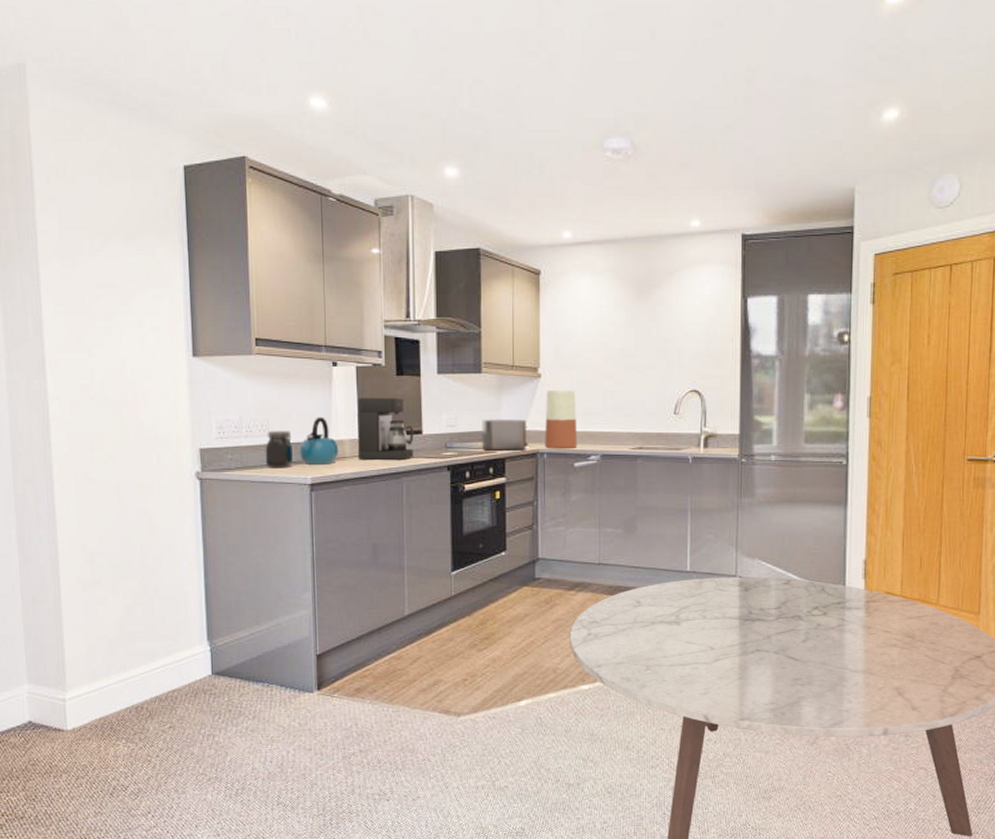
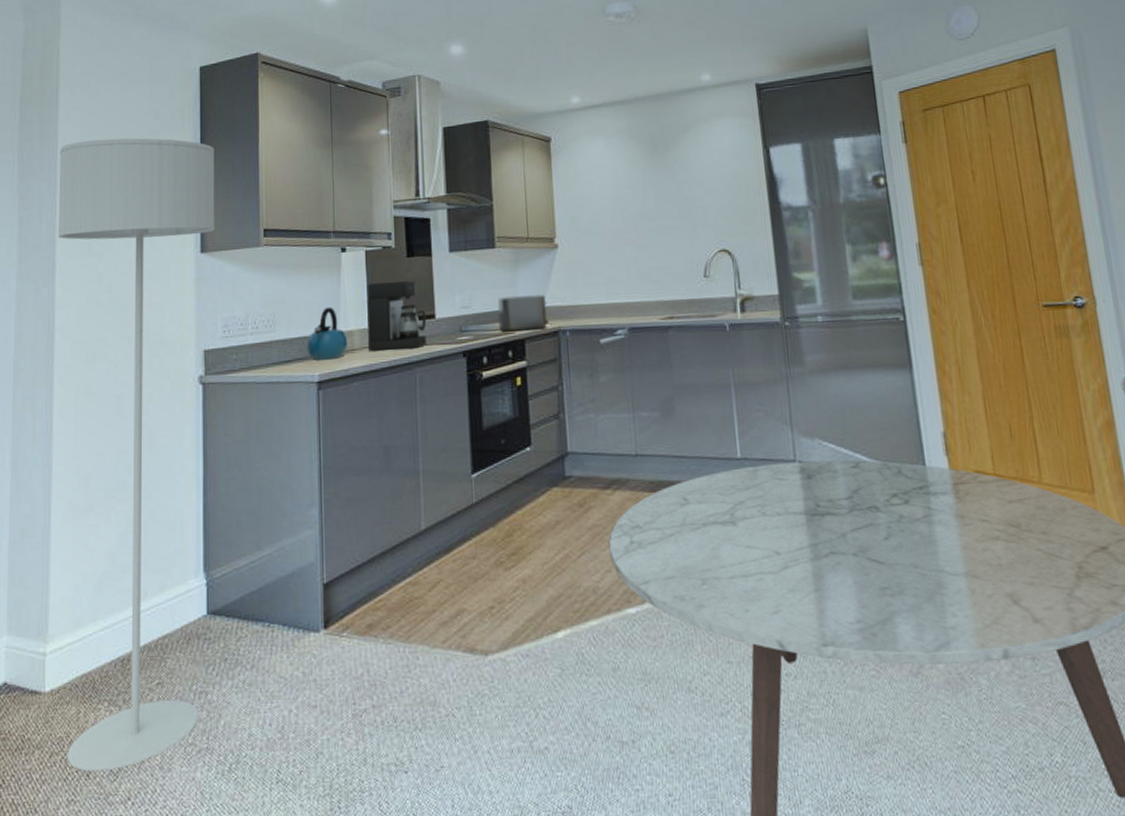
floor lamp: none [40,234,208,792] -> present [57,138,215,772]
jar: present [265,431,293,468] -> none [271,324,300,367]
vase: present [545,390,577,449] -> none [564,259,602,326]

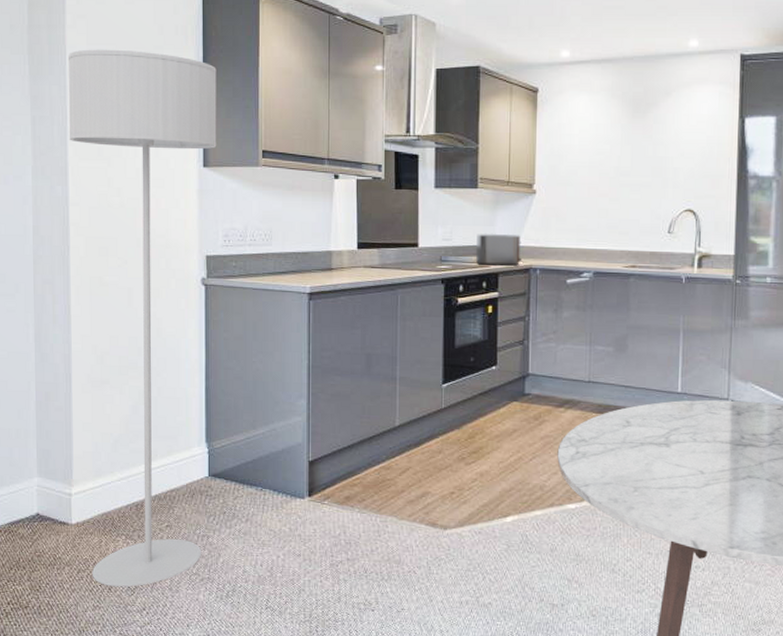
kettle: present [307,307,348,360] -> none [300,227,338,274]
coffee maker: present [367,281,427,352] -> none [355,210,410,273]

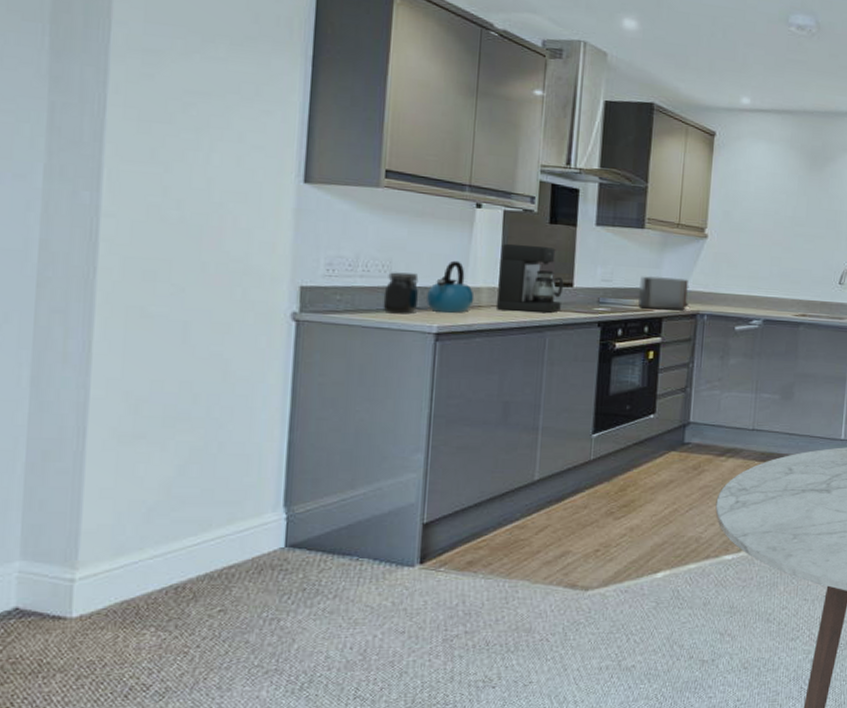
floor lamp: present [69,49,217,588] -> none [98,27,330,693]
jar: none [267,240,293,277] -> present [383,272,419,315]
kettle: none [300,227,338,274] -> present [427,260,475,313]
coffee maker: none [355,210,410,273] -> present [495,244,564,314]

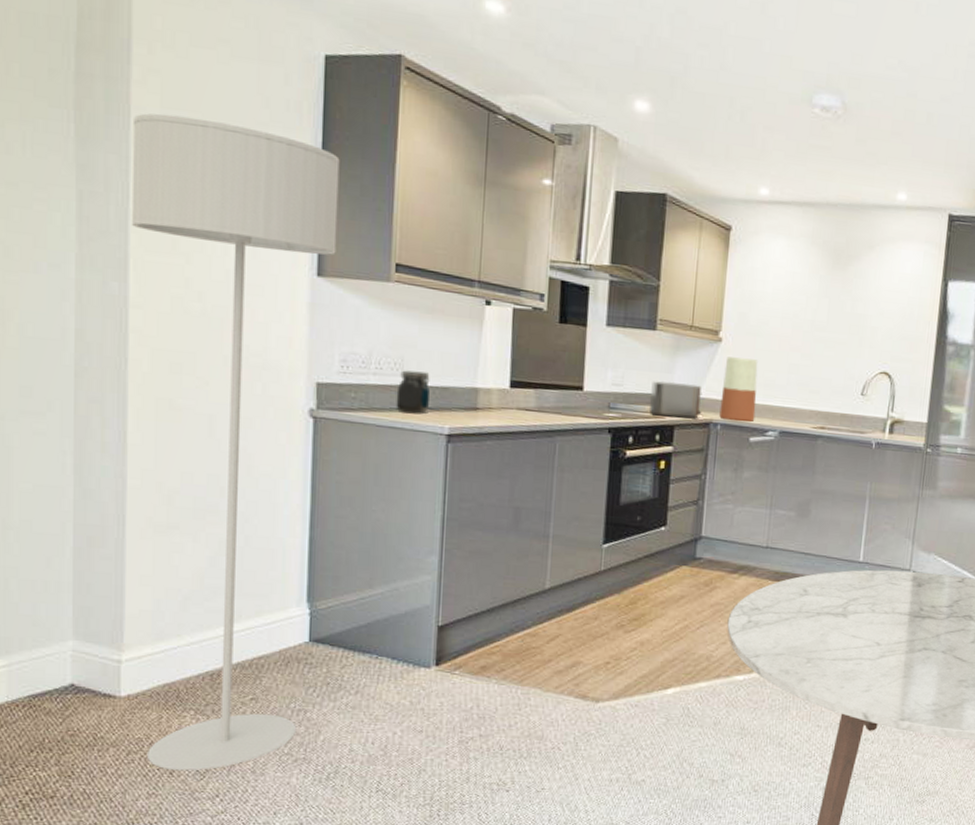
floor lamp: none [98,27,330,693] -> present [131,113,340,771]
kettle: present [427,260,475,313] -> none [438,360,485,415]
coffee maker: present [495,244,564,314] -> none [506,344,574,418]
vase: none [706,252,743,313] -> present [719,357,759,423]

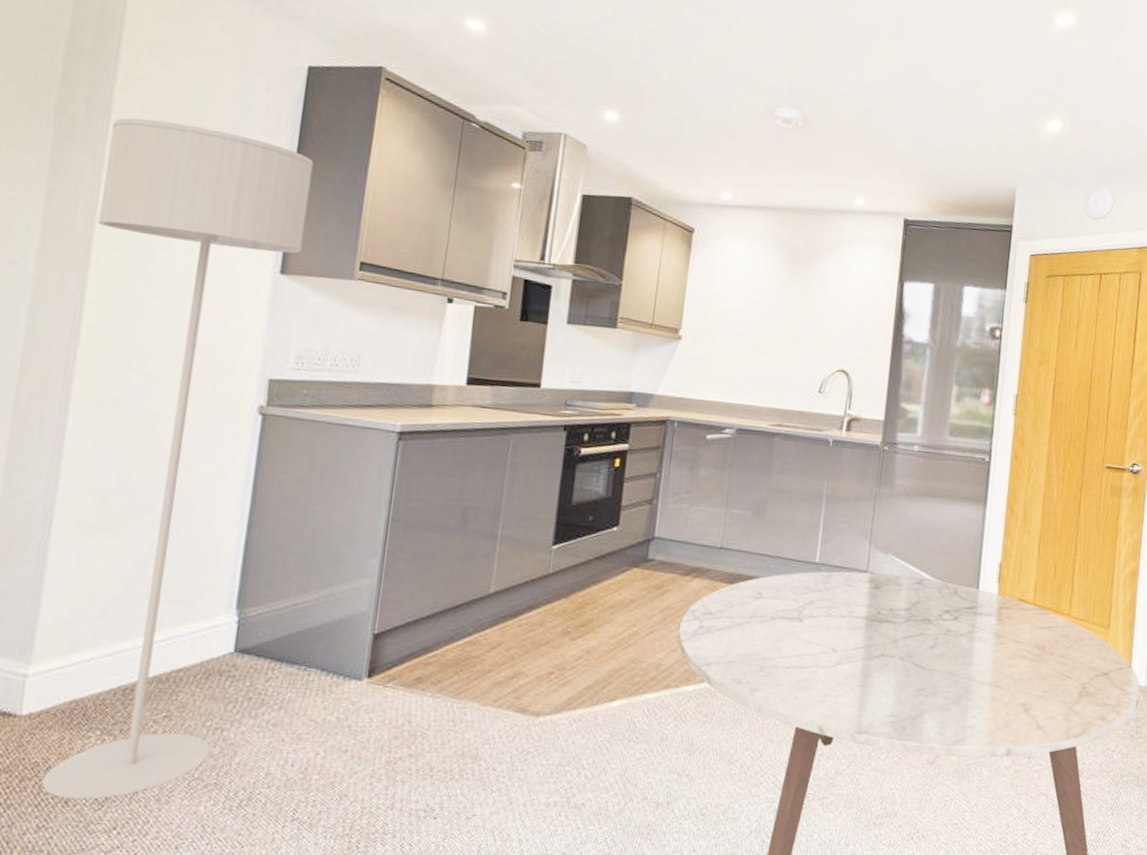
jar: present [396,370,430,415] -> none [348,367,386,412]
toaster: present [650,381,702,419] -> none [606,378,660,417]
vase: present [719,357,759,423] -> none [677,354,717,420]

